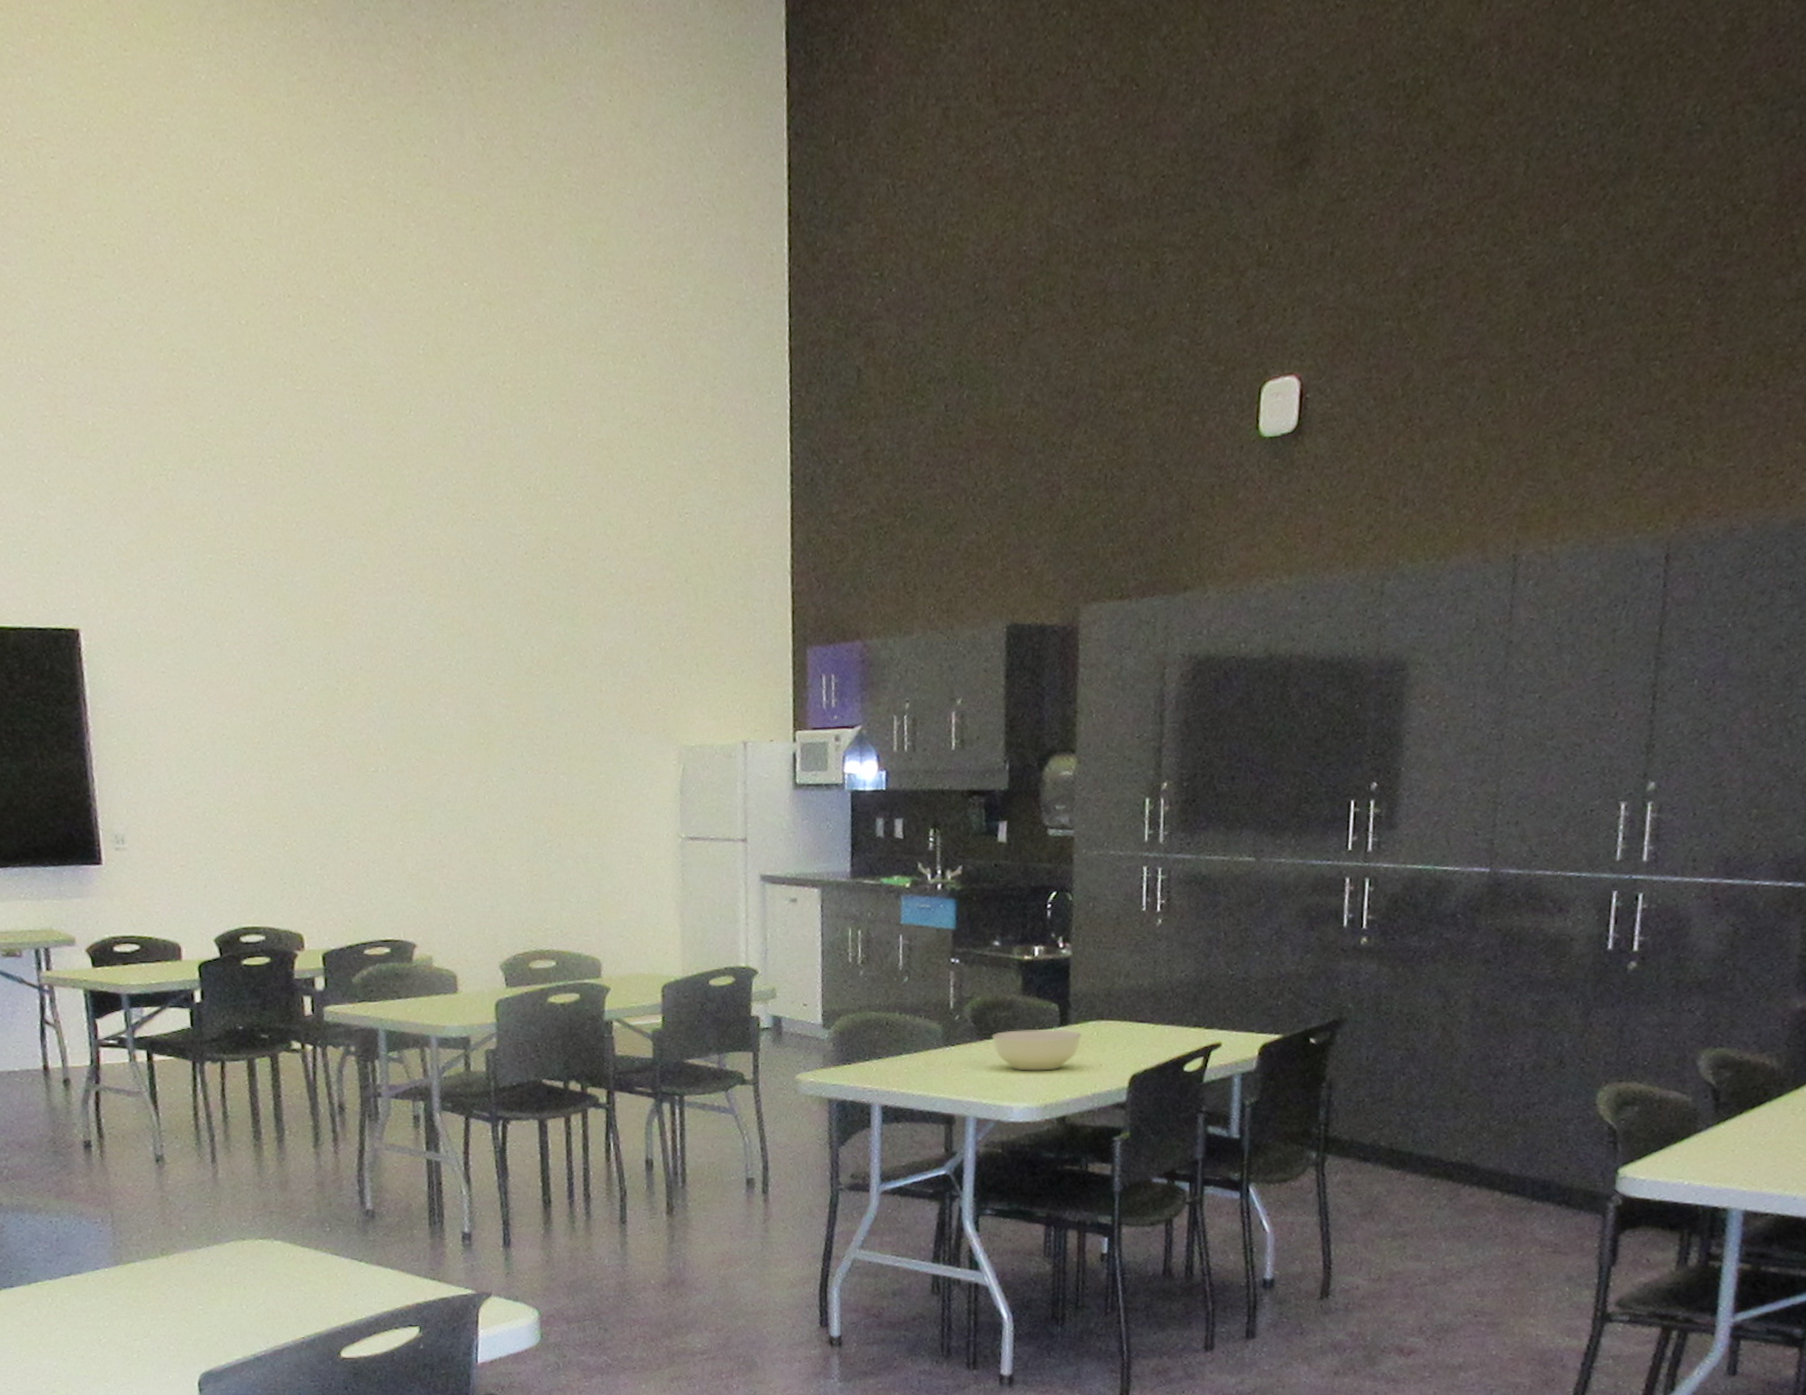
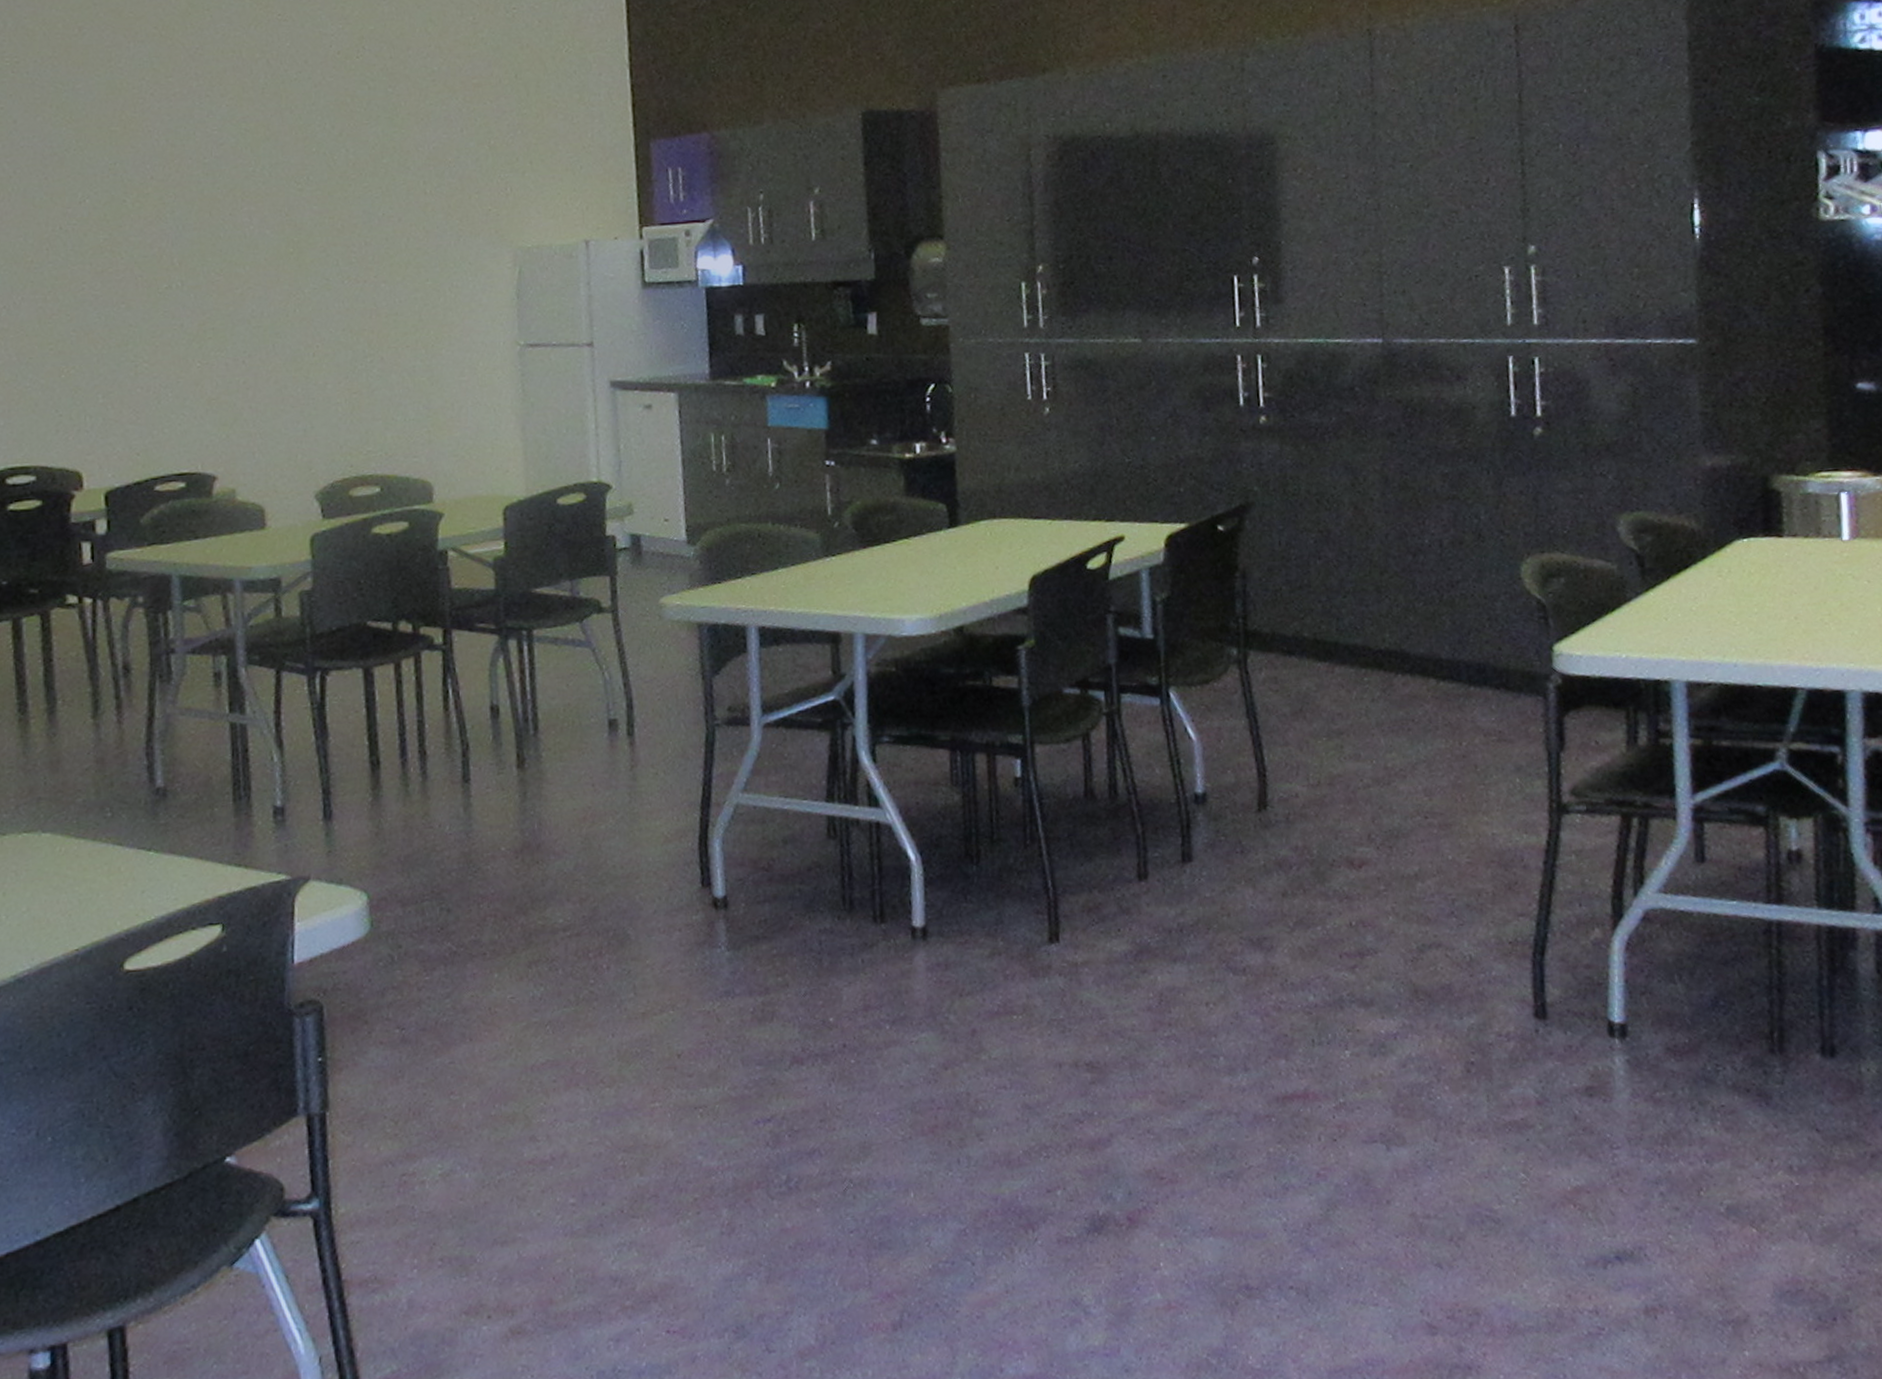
bowl: present [992,1029,1082,1071] -> none [875,531,974,580]

